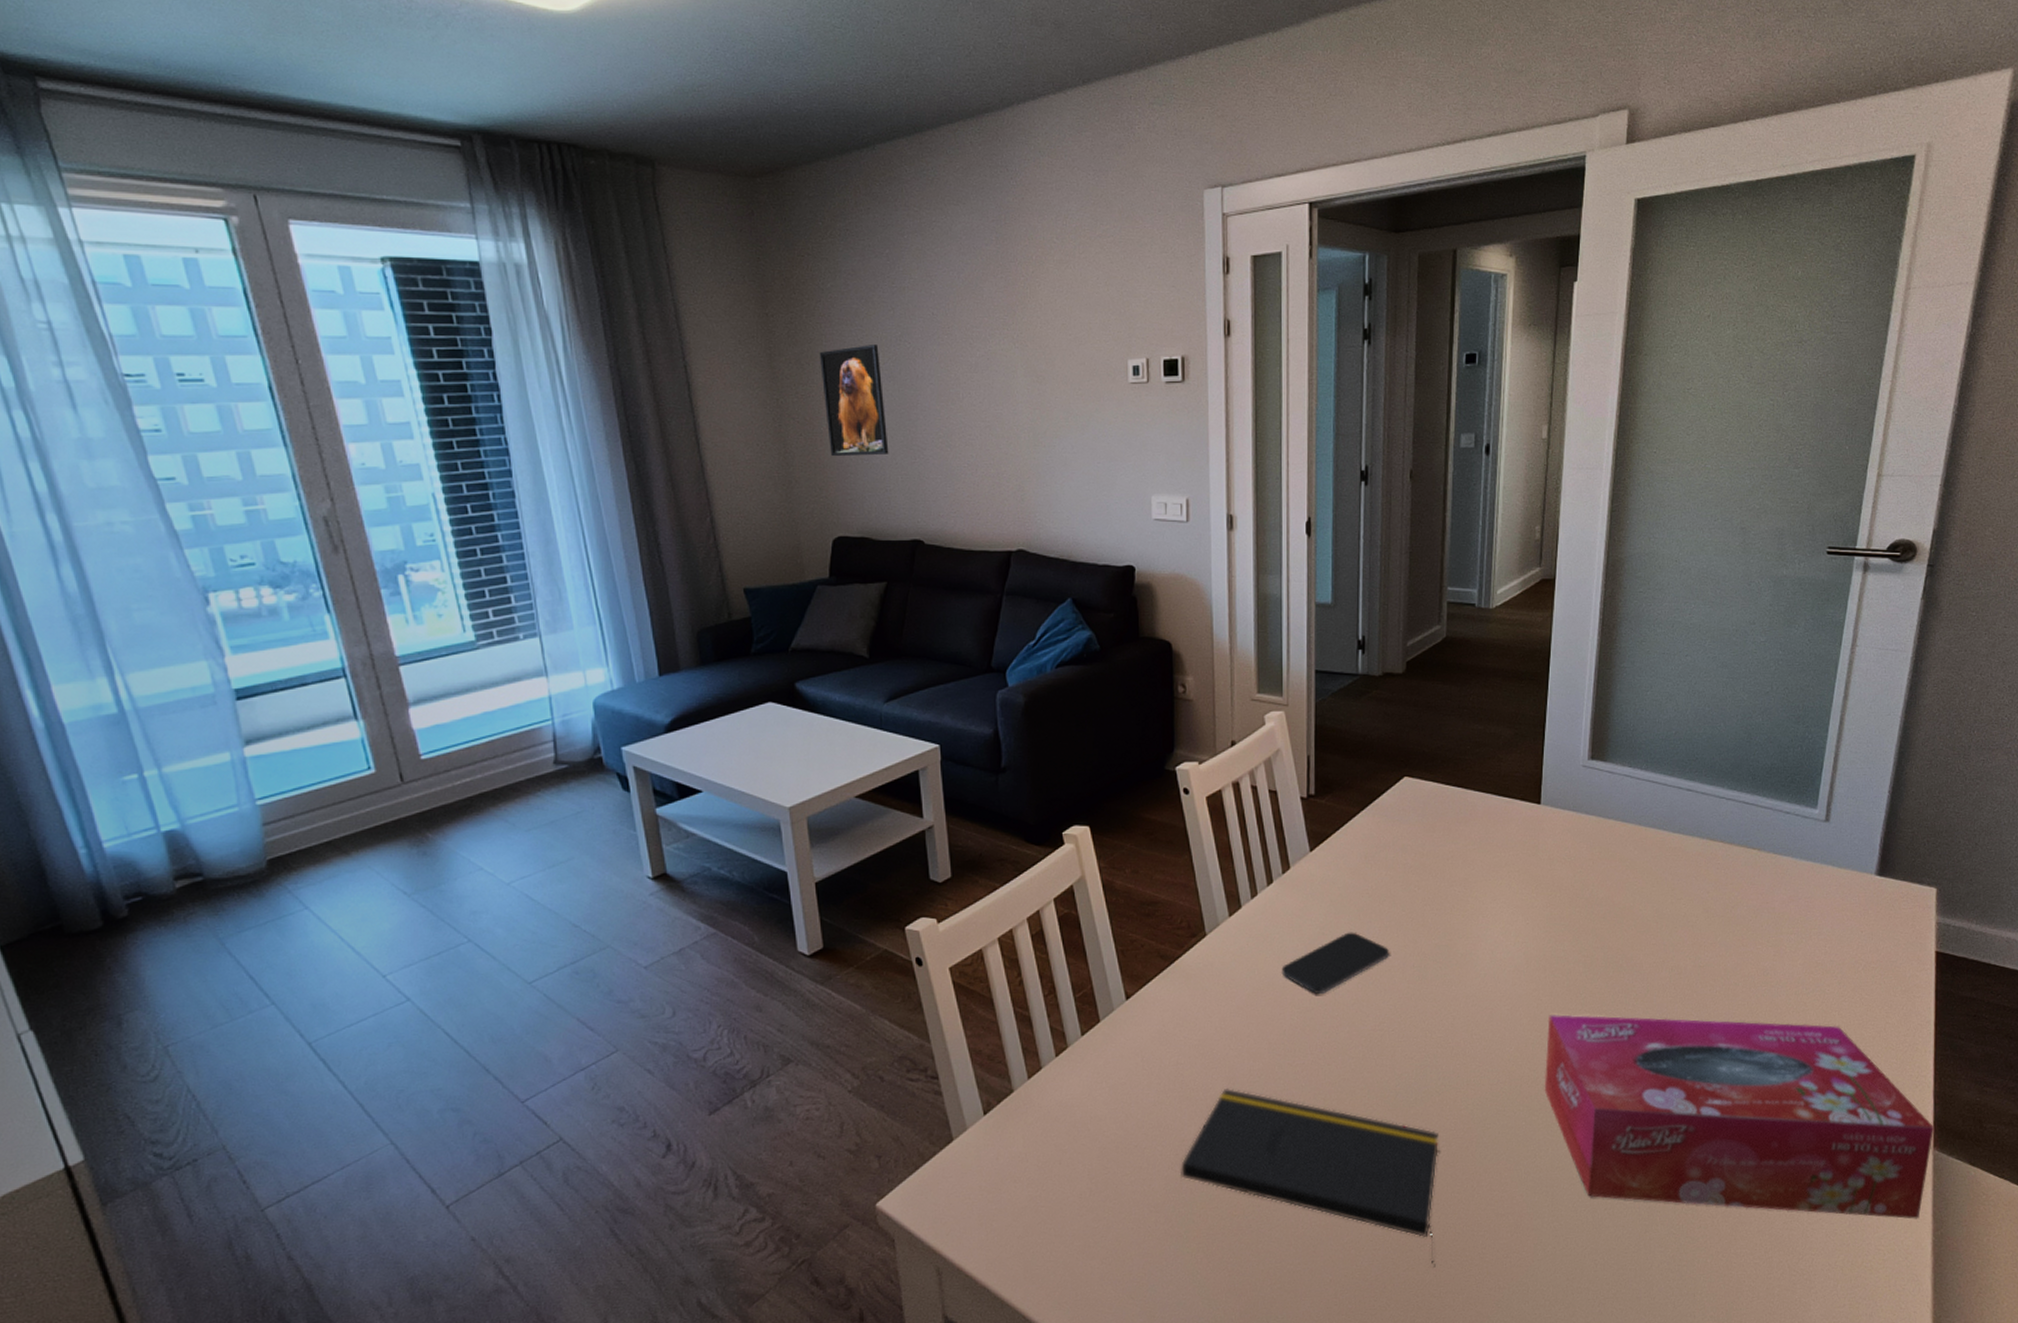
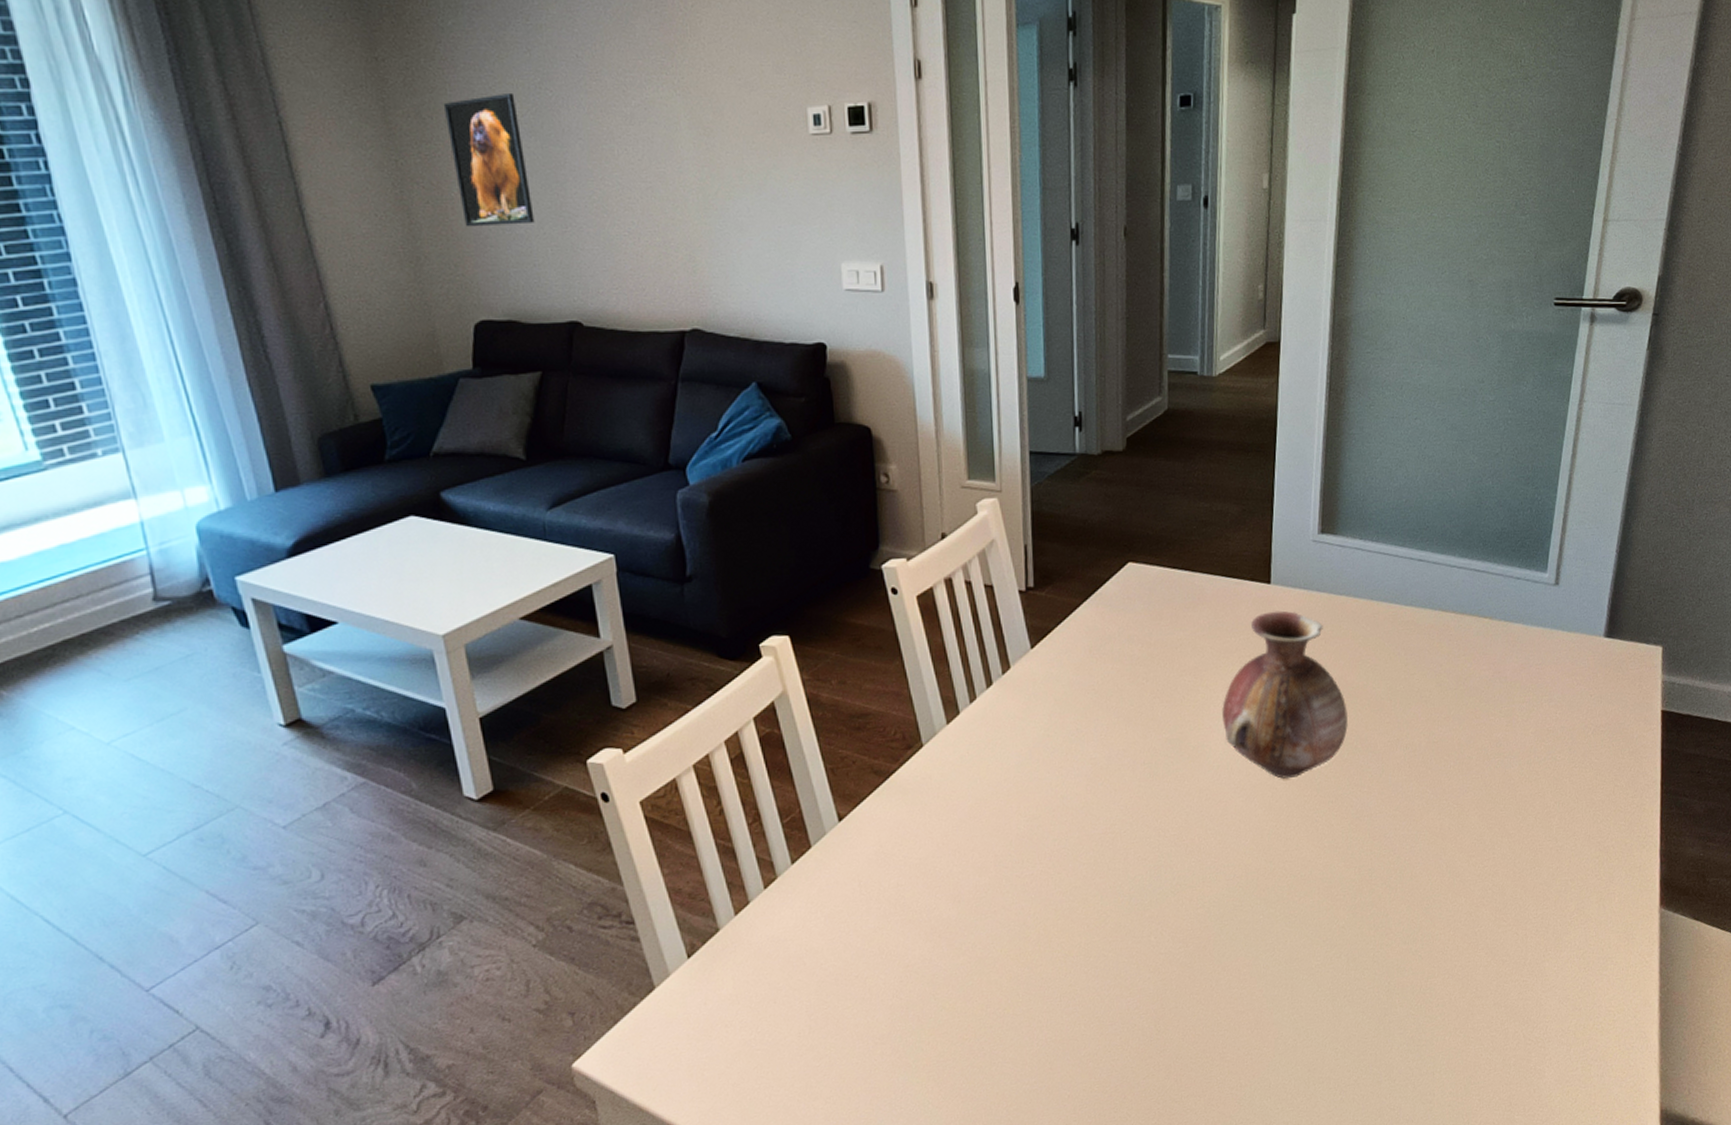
notepad: present [1181,1087,1438,1268] -> none [906,906,1176,1073]
smartphone: present [1281,932,1389,995] -> none [1005,731,1118,801]
vase: none [1490,830,1614,991] -> present [1222,610,1348,779]
tissue box: present [1544,1014,1935,1219] -> none [1281,792,1661,986]

